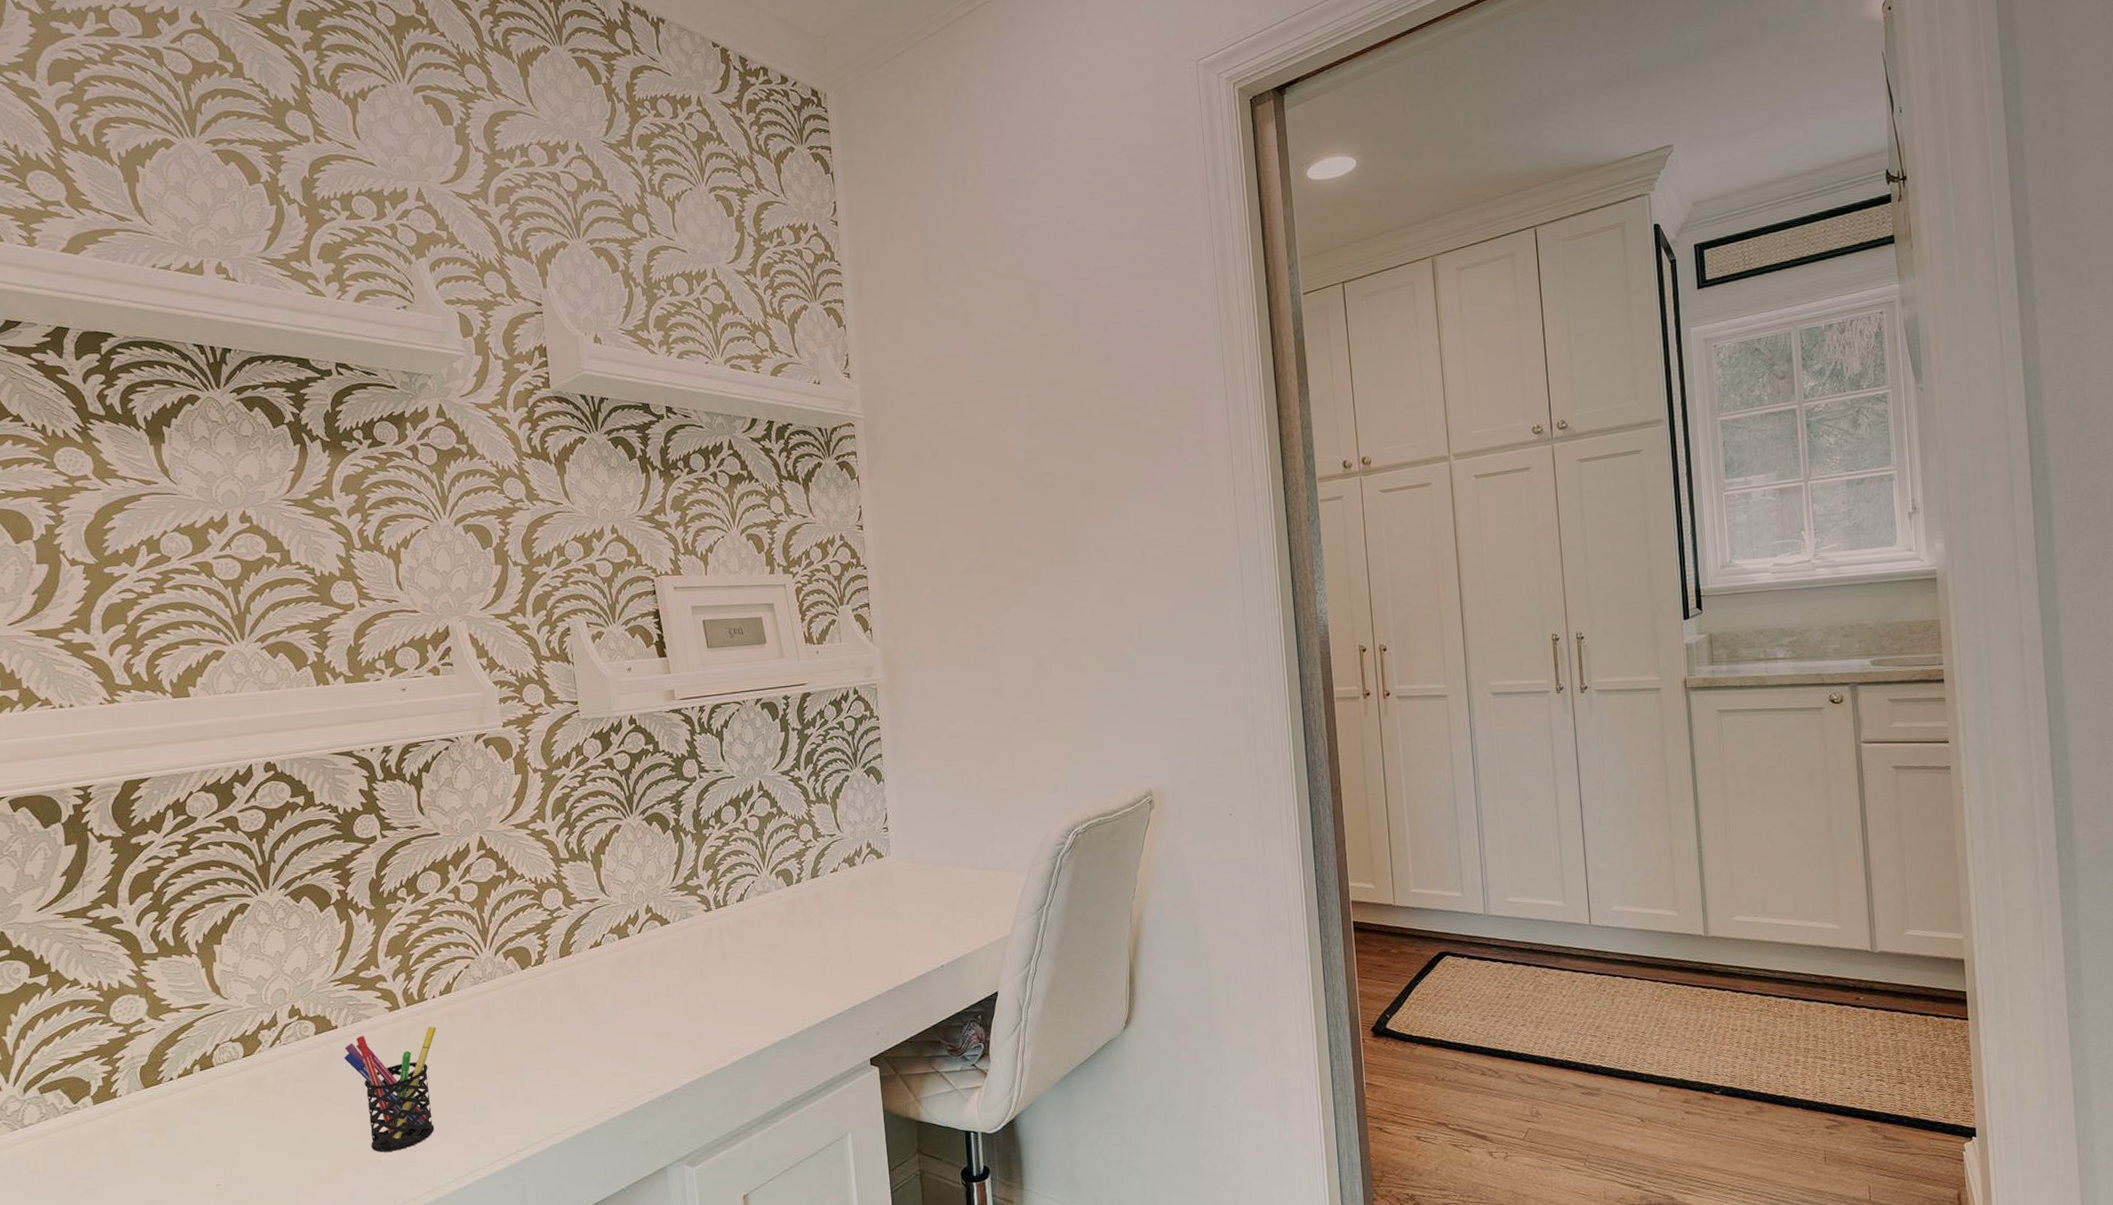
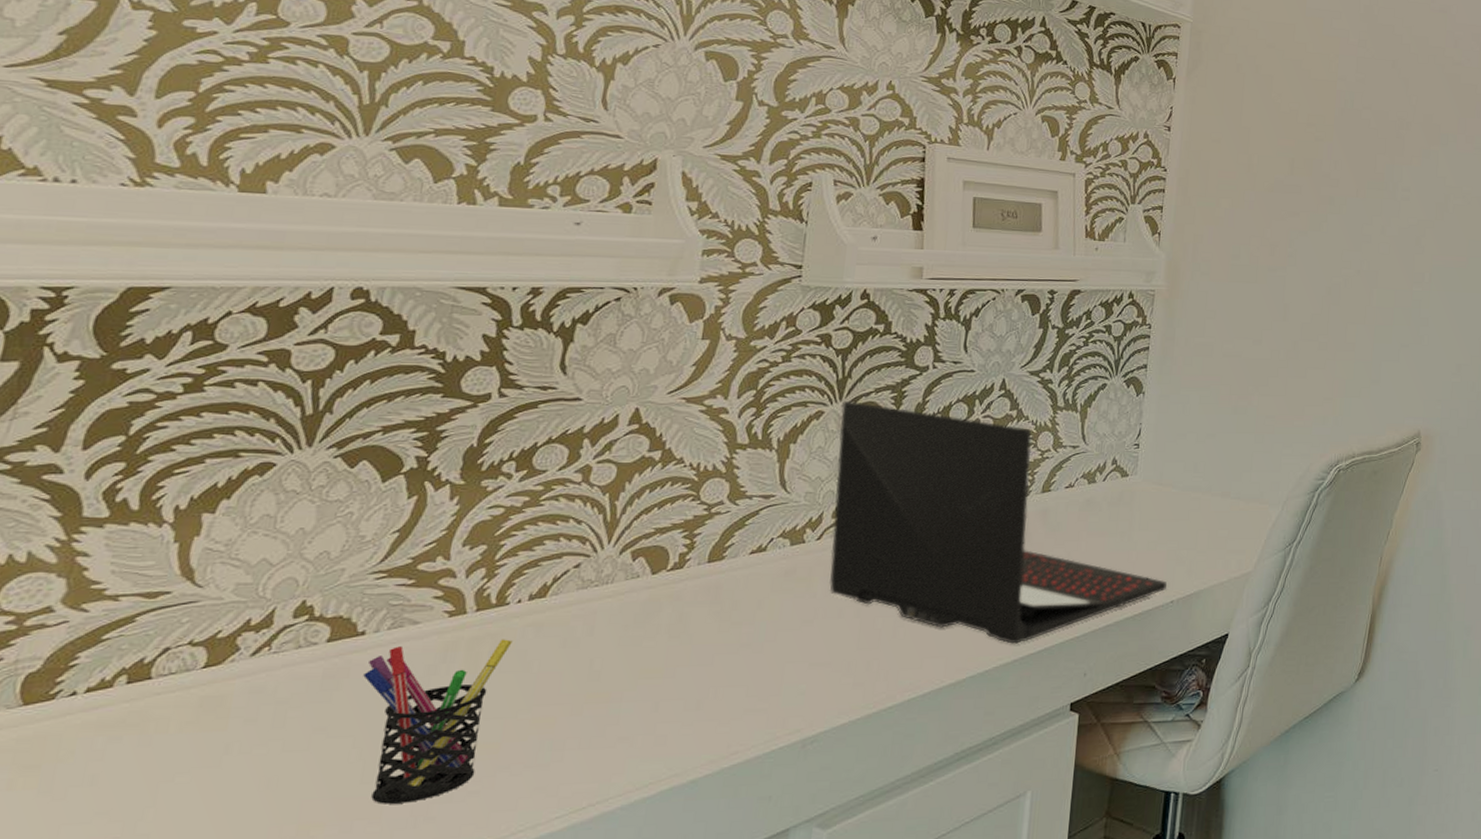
laptop: none [634,813,936,1011] -> present [829,400,1168,644]

